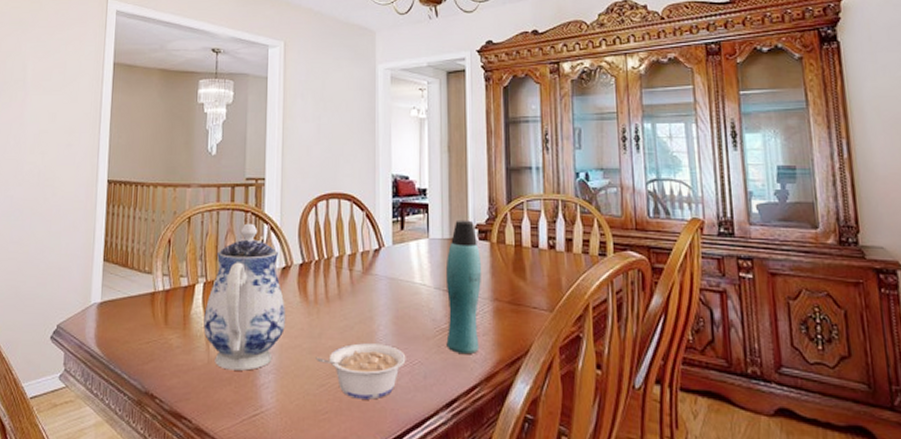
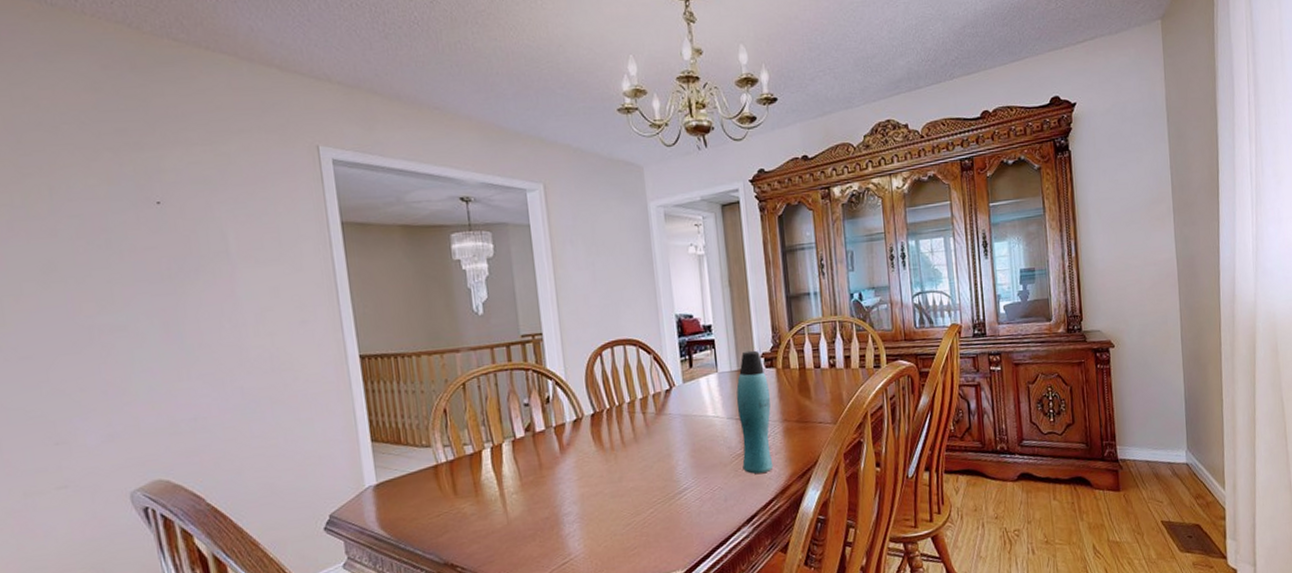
teapot: present [203,223,286,371] -> none [496,381,585,527]
legume: present [316,343,406,400] -> none [618,477,707,531]

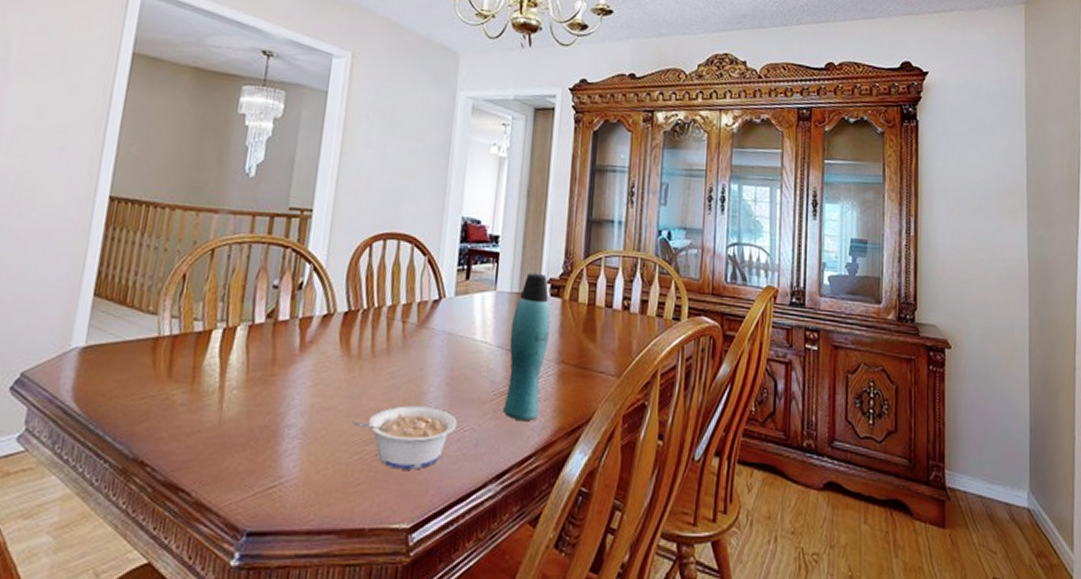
legume: none [618,477,707,531] -> present [352,405,457,470]

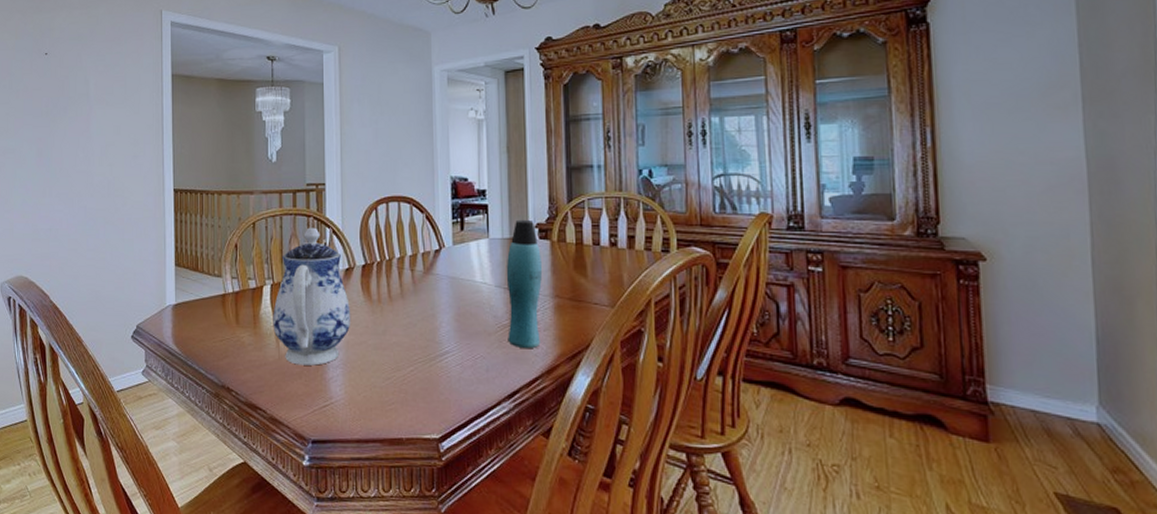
teapot: none [217,261,322,435] -> present [273,227,351,366]
legume: present [352,405,457,470] -> none [381,339,469,391]

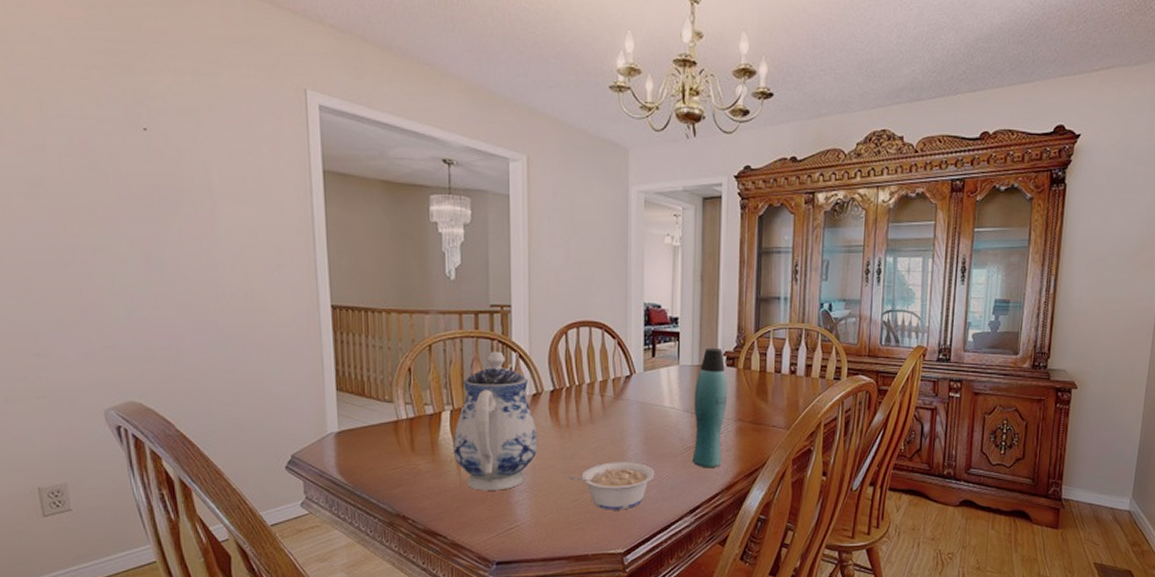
legume: none [381,339,469,391] -> present [568,462,655,510]

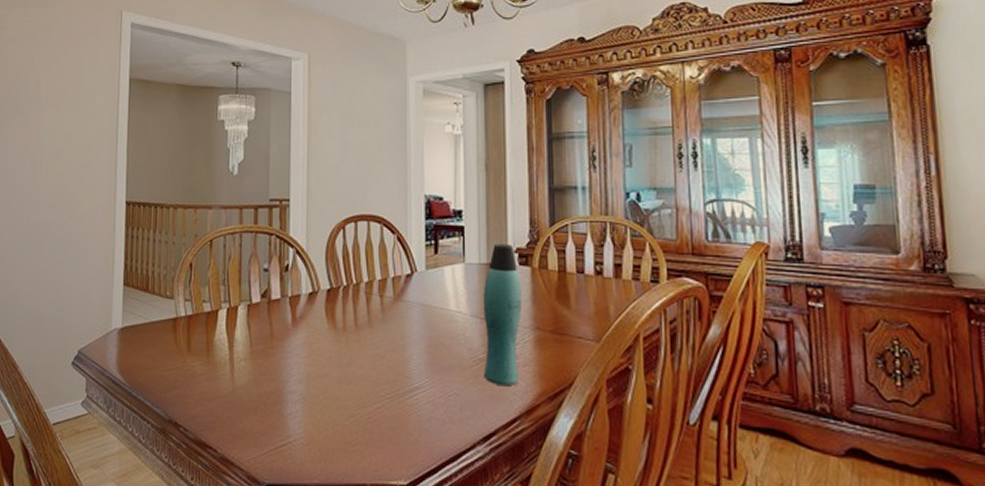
teapot: present [453,351,538,491] -> none [228,247,314,400]
legume: present [568,462,655,510] -> none [345,373,441,432]

